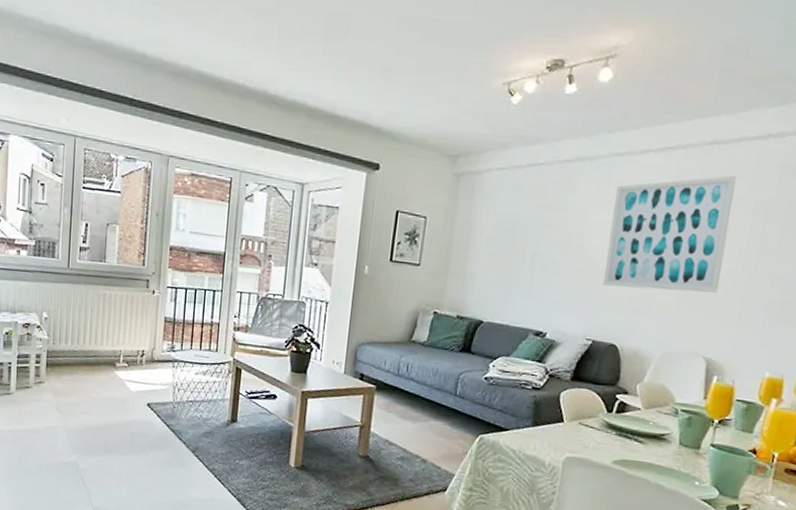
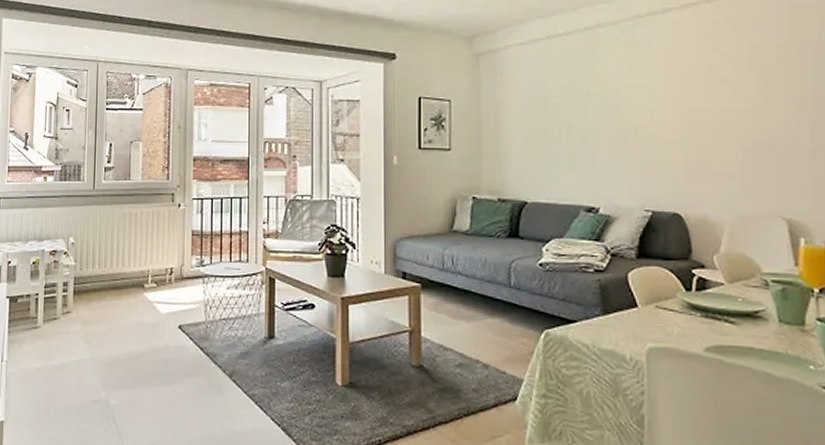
wall art: present [603,175,736,293] -> none [644,23,782,151]

